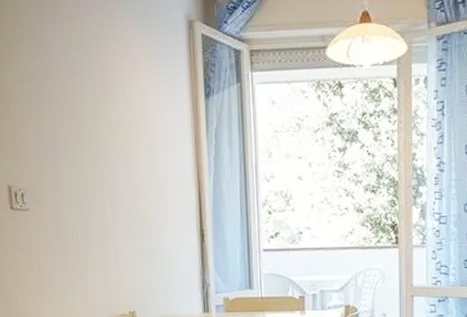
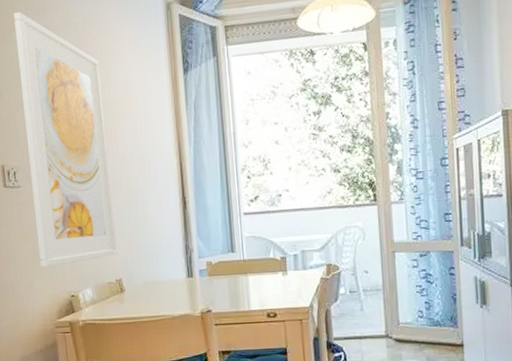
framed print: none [21,18,131,296] -> present [14,12,118,268]

